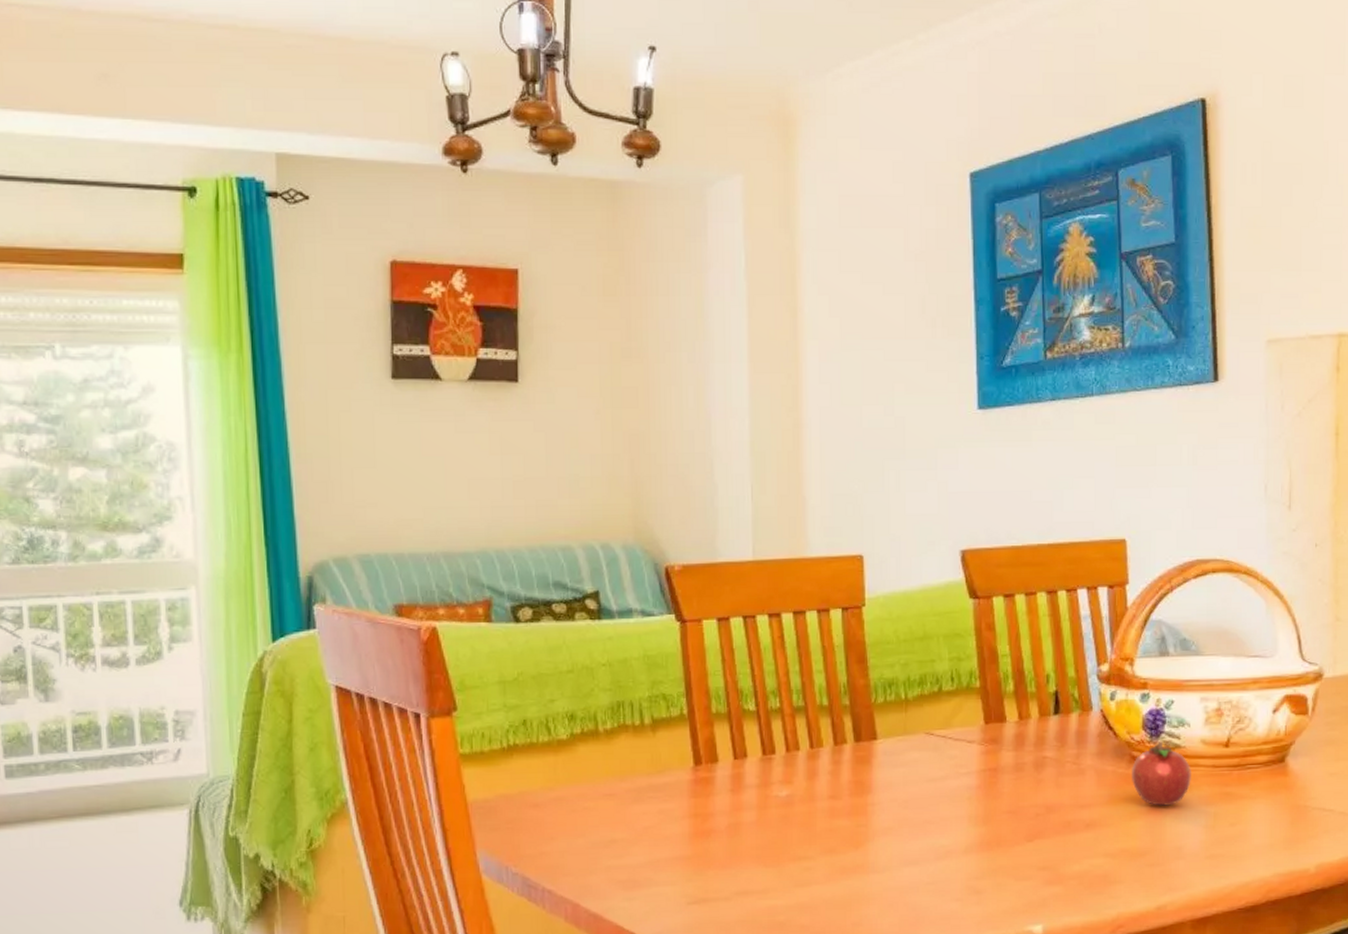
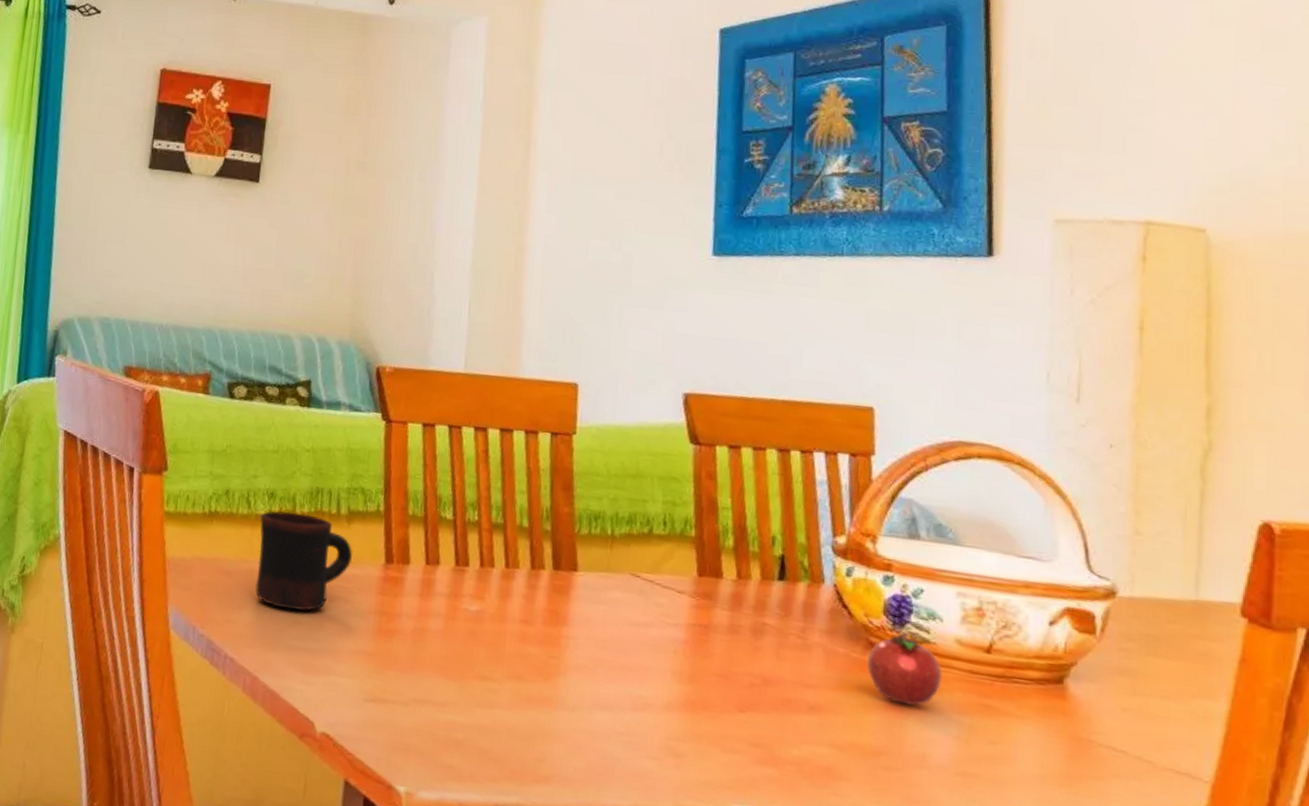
mug: none [561,730,660,831] -> present [255,511,352,612]

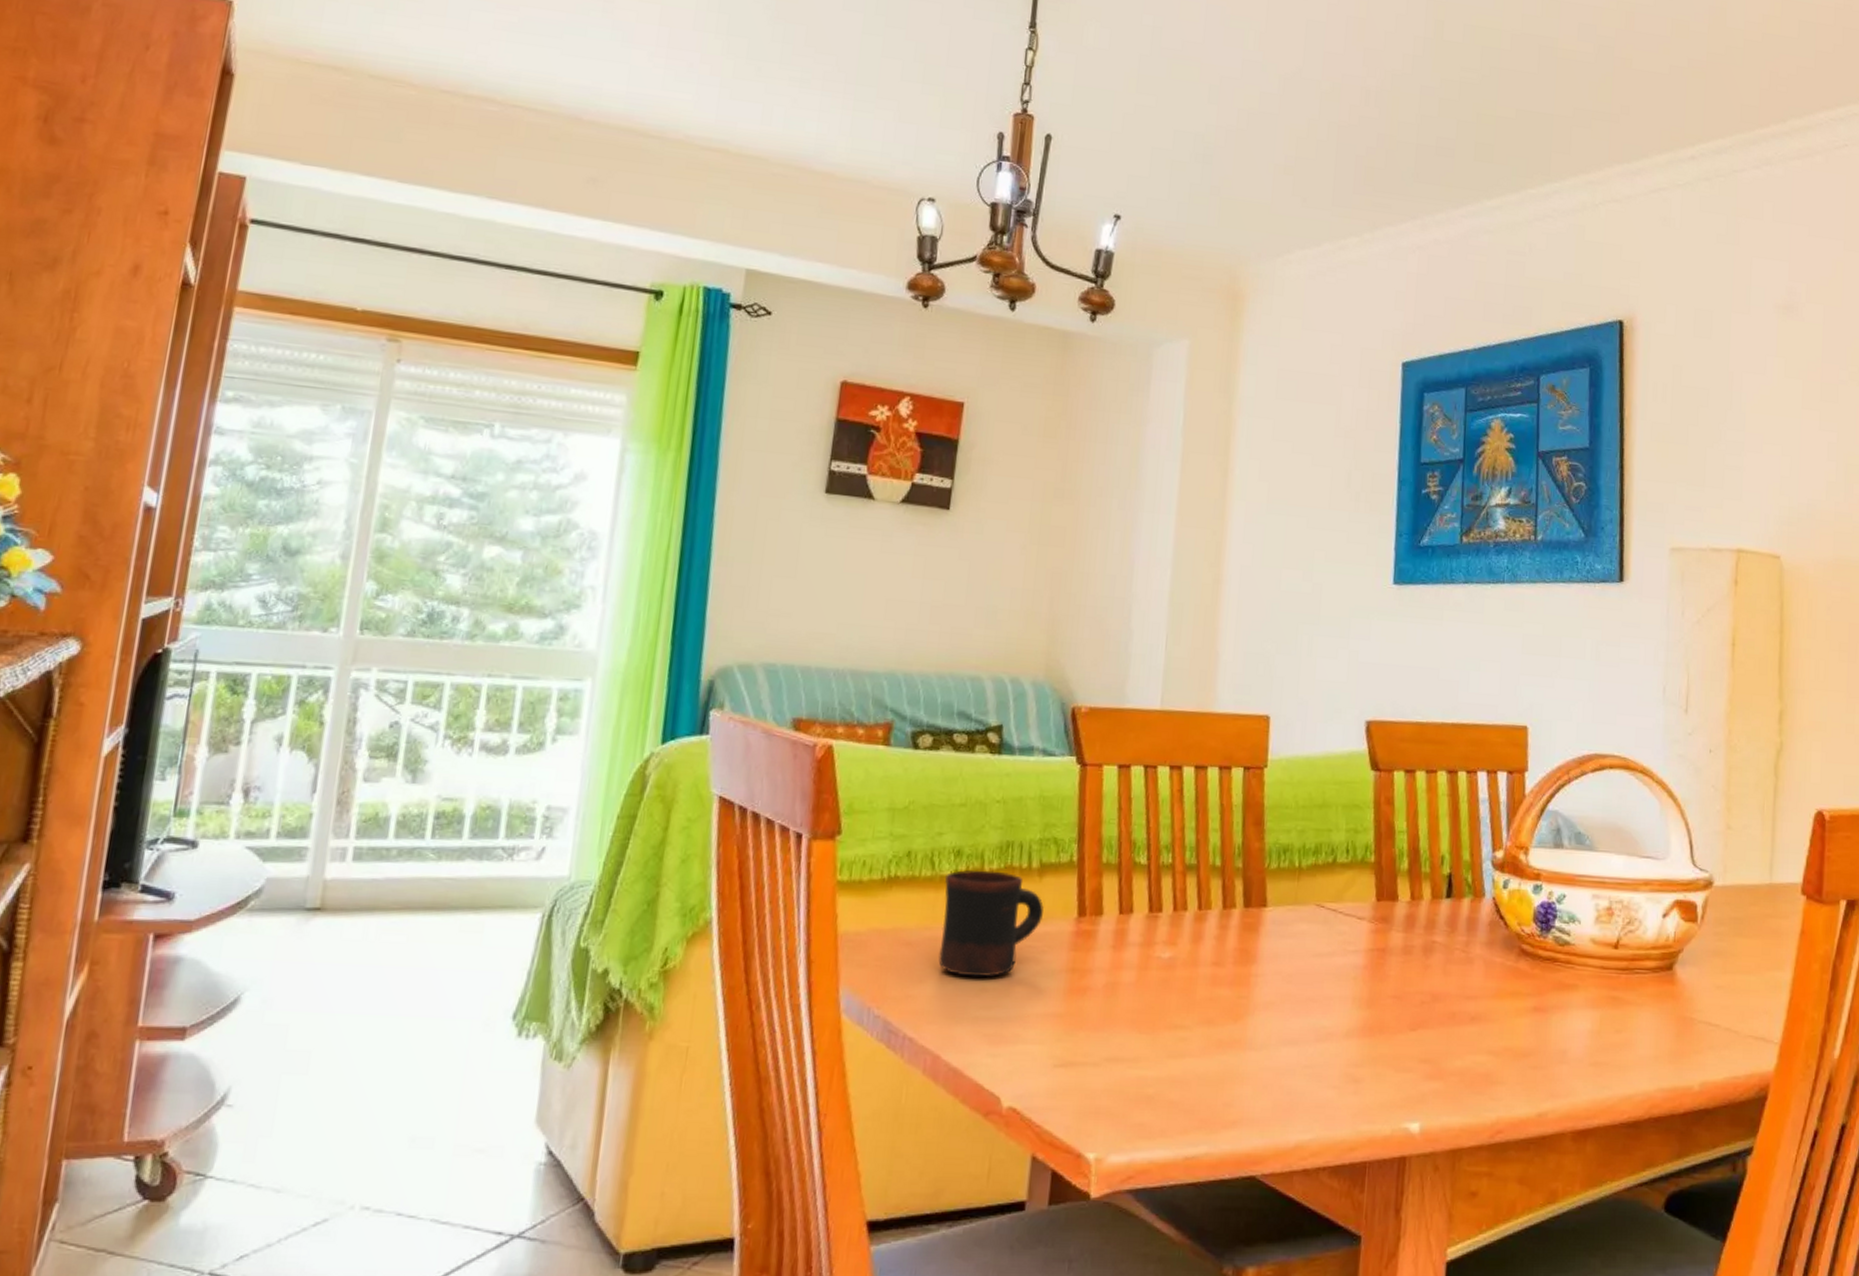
apple: present [868,631,942,706] -> none [1520,936,1580,1005]

